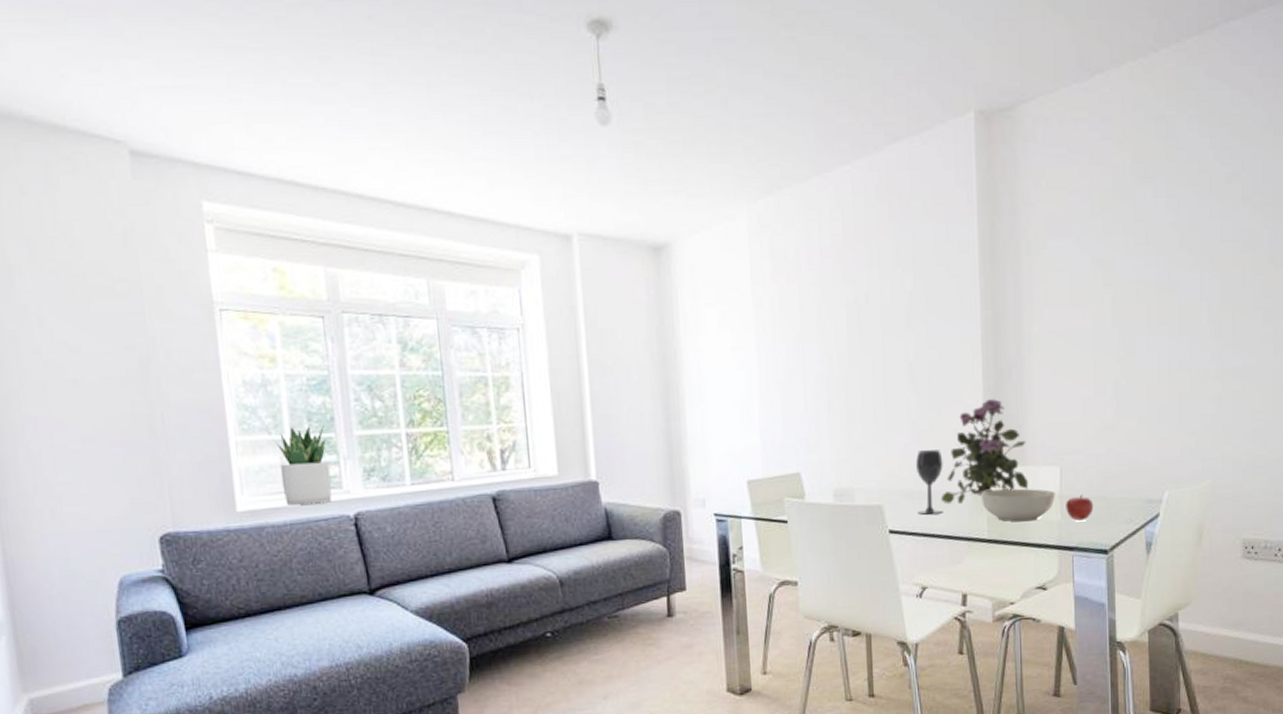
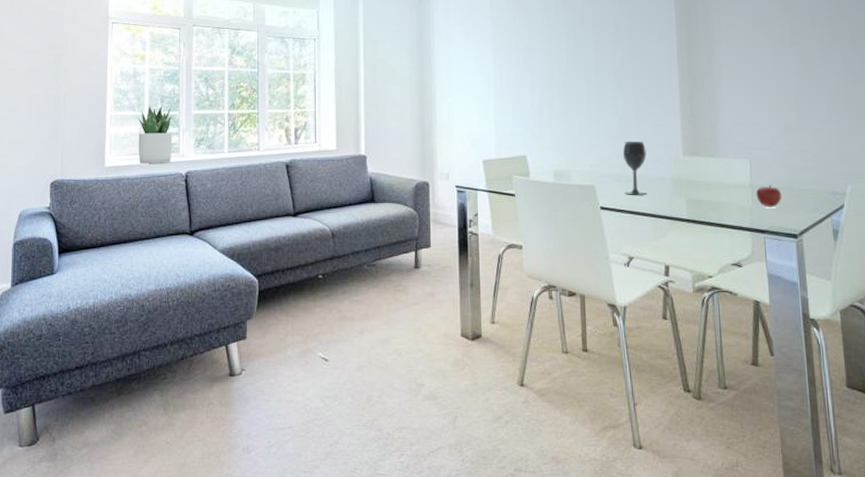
flower bouquet: present [940,399,1029,505] -> none [644,102,722,188]
bowl: present [980,488,1056,522] -> none [679,177,747,206]

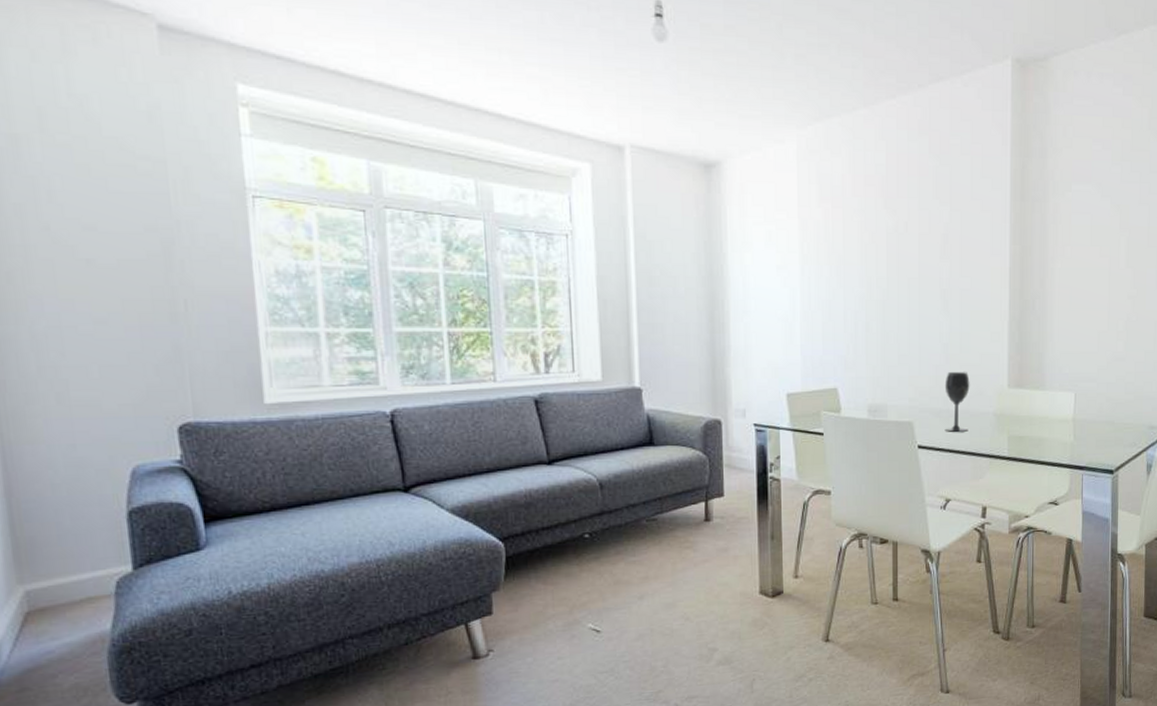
planter: present [138,104,172,164] -> none [311,318,368,399]
fruit: present [756,184,782,208] -> none [1078,418,1103,444]

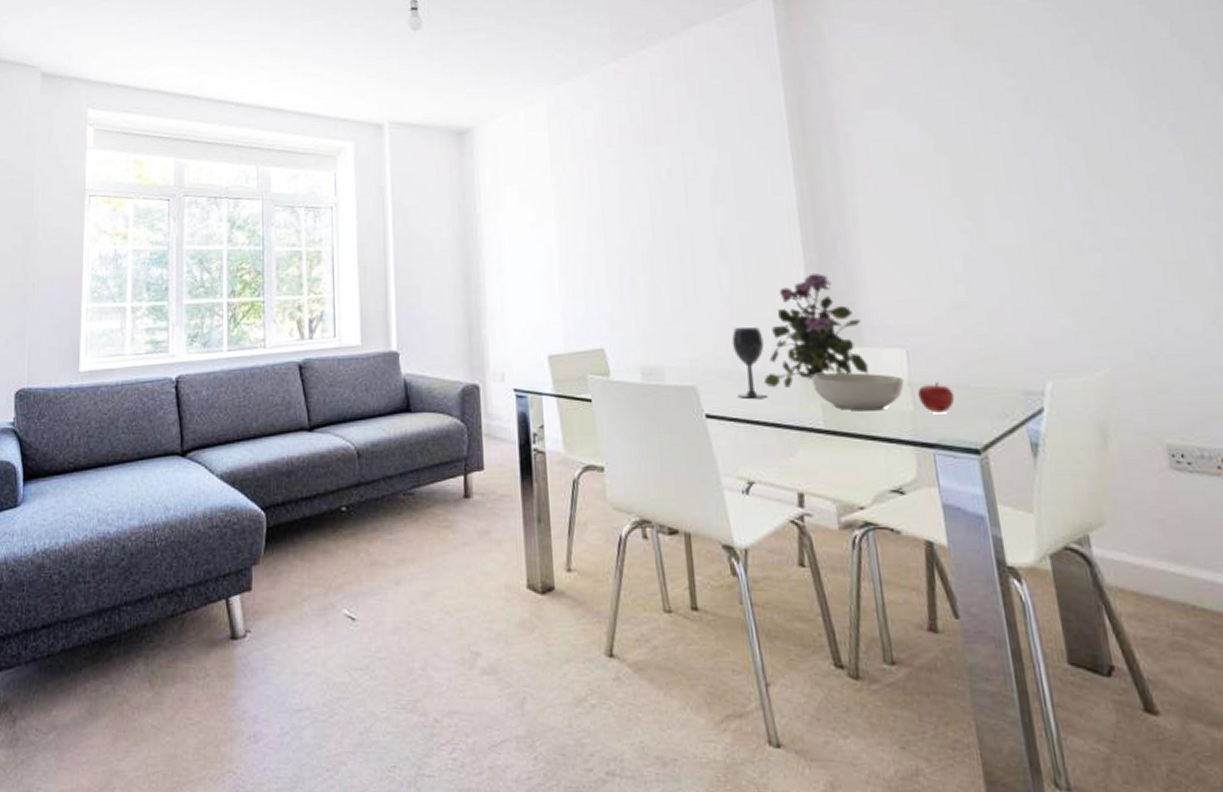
flower bouquet: none [966,327,1046,423] -> present [763,273,869,388]
bowl: none [1002,411,1070,442] -> present [810,372,905,411]
fruit: none [1078,418,1103,444] -> present [918,381,955,414]

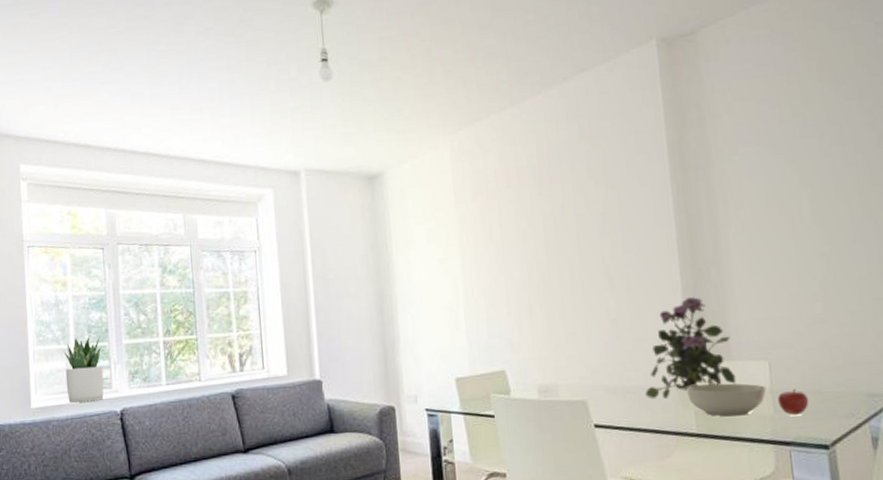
planter: none [119,293,160,367] -> present [64,335,104,403]
wine glass: present [731,327,767,399] -> none [617,347,647,410]

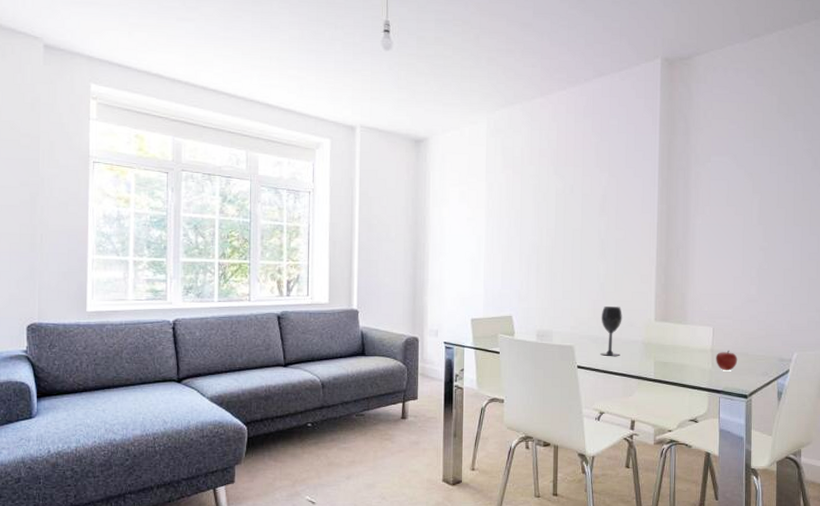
planter: present [64,335,104,403] -> none [122,250,159,310]
wine glass: none [617,347,647,410] -> present [600,306,622,356]
flower bouquet: present [644,297,737,399] -> none [618,271,688,350]
bowl: present [685,383,767,417] -> none [649,341,709,368]

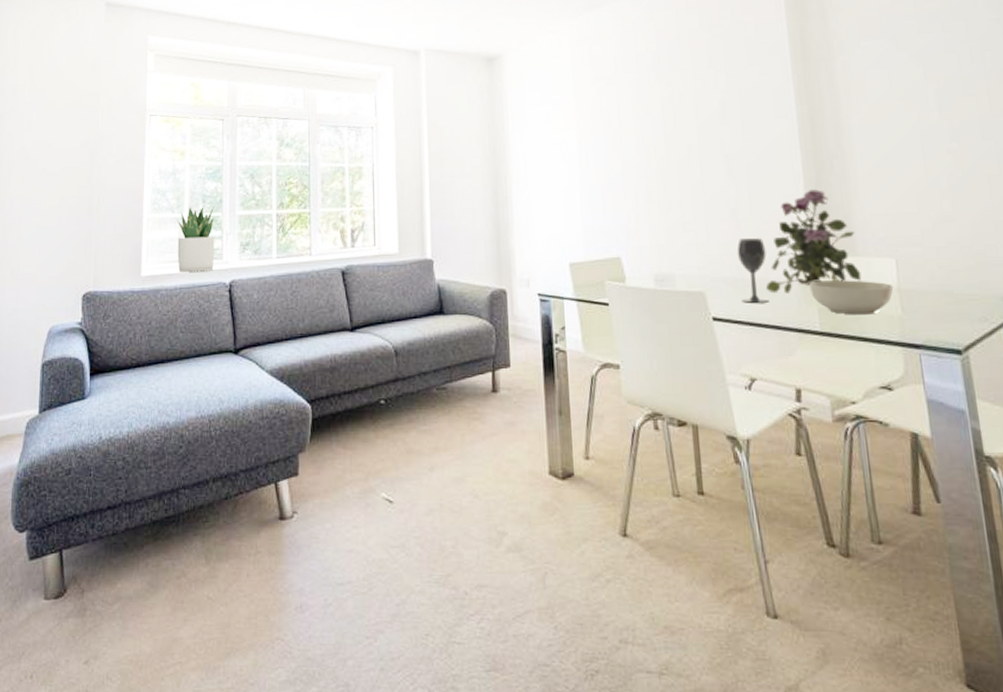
planter: none [122,250,159,310] -> present [177,205,215,272]
flower bouquet: none [618,271,688,350] -> present [765,189,862,294]
bowl: none [649,341,709,368] -> present [808,280,894,315]
fruit: present [716,350,738,371] -> none [906,288,940,318]

